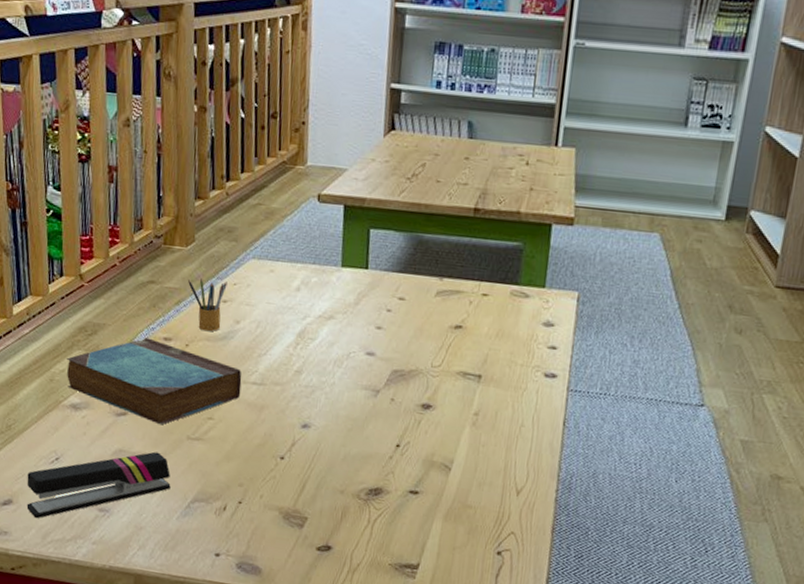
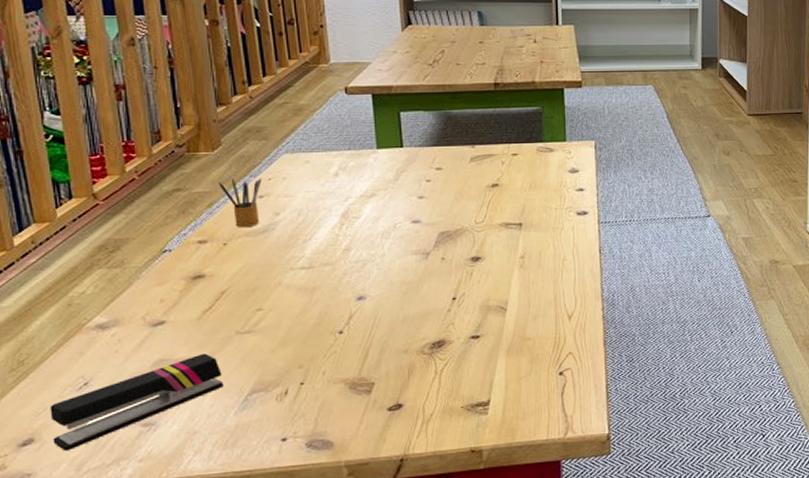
book: present [67,337,242,425] -> none [86,244,289,327]

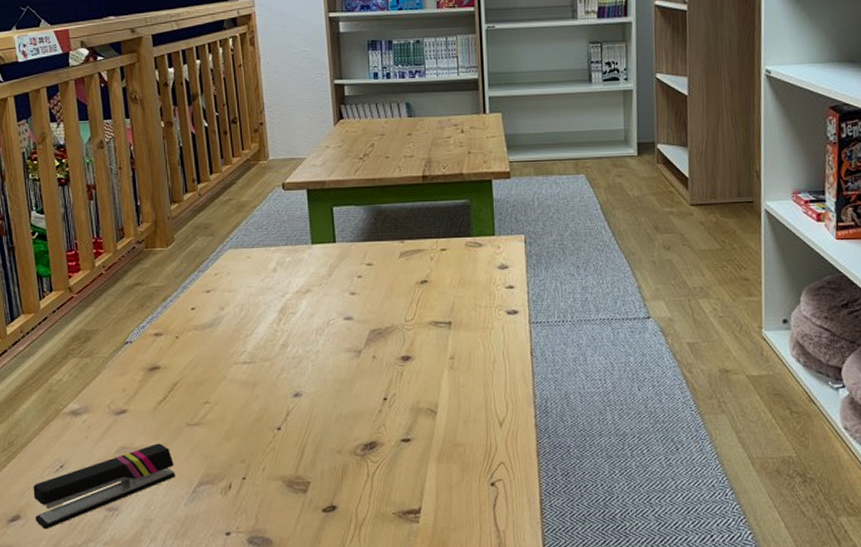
pencil box: present [217,178,262,228] -> none [171,273,209,322]

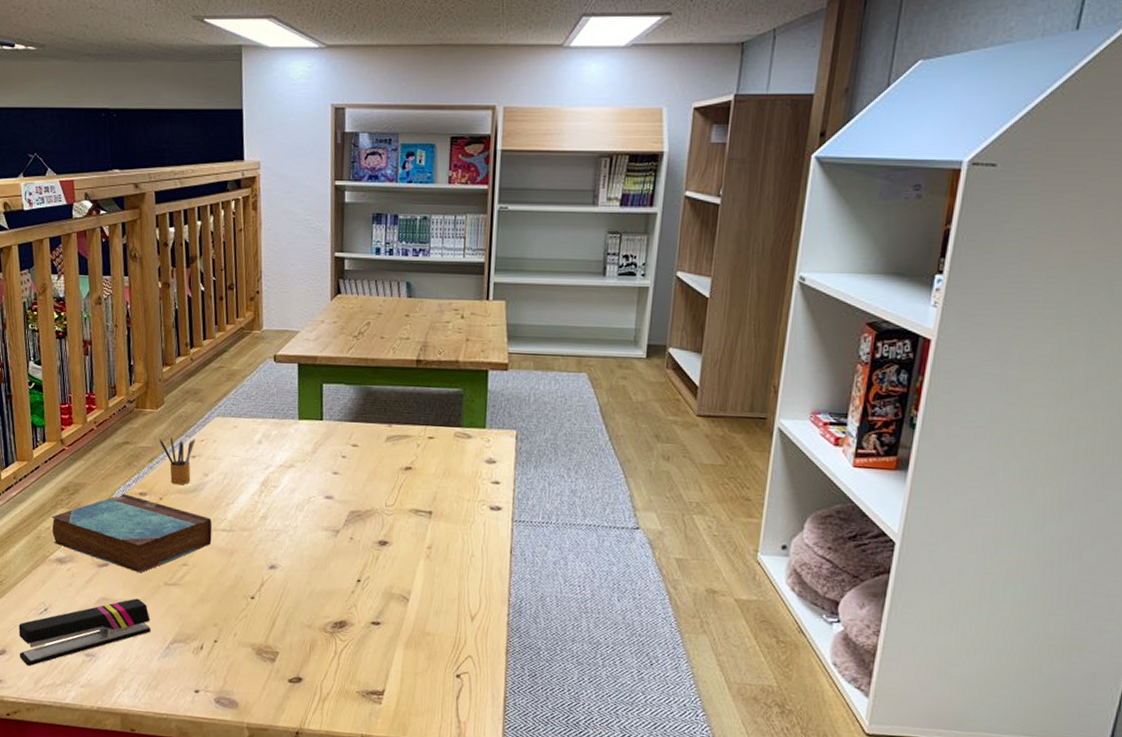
book: none [63,336,233,417] -> present [51,493,212,574]
pencil box: none [171,273,209,322] -> present [158,437,195,485]

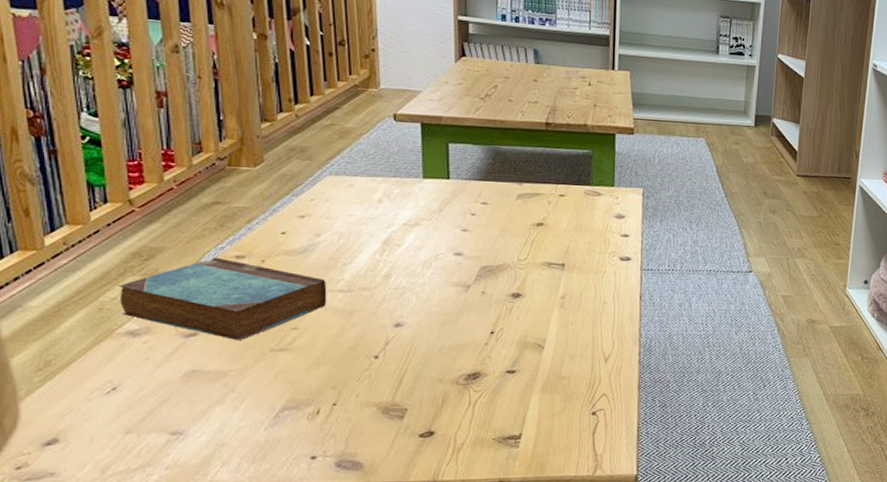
stapler: present [18,598,151,667] -> none [76,368,255,454]
pencil box: present [158,437,195,485] -> none [258,196,304,247]

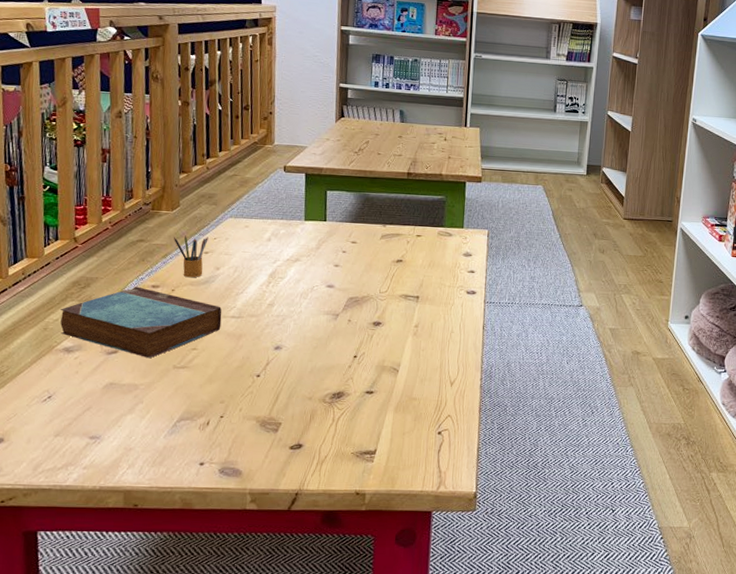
pencil box: none [258,196,304,247] -> present [173,235,208,278]

